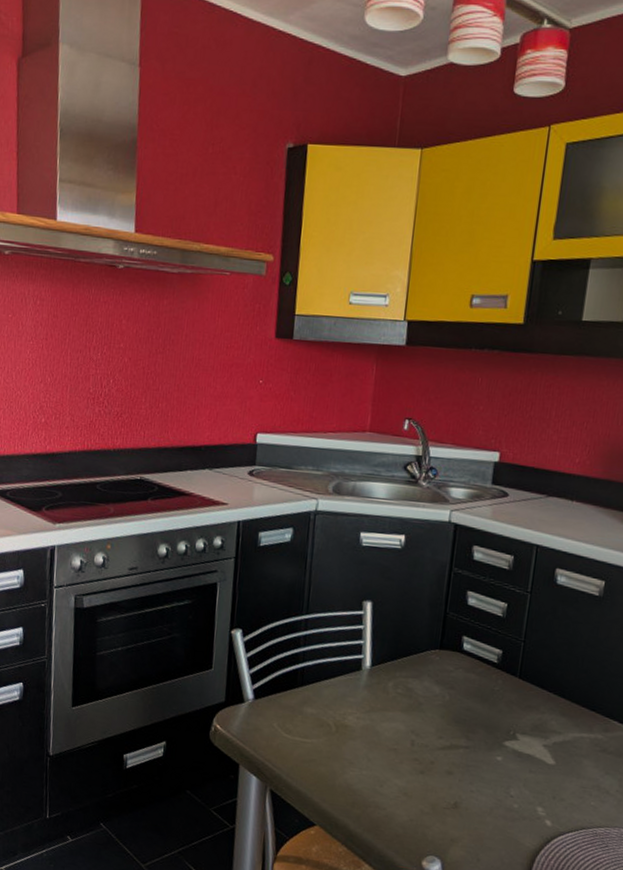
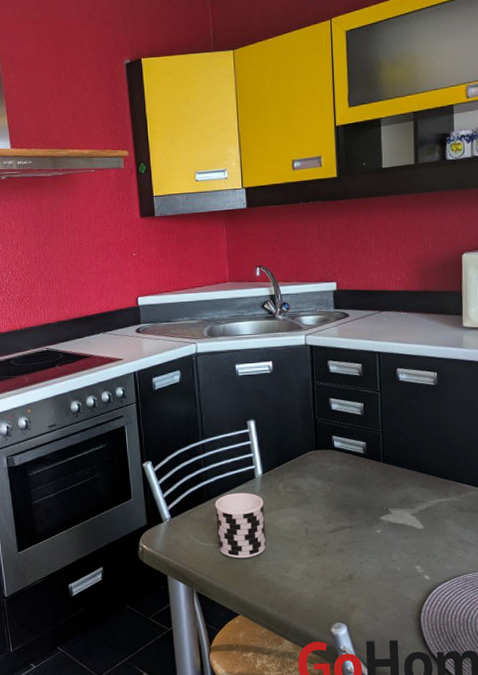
cup: none [304,683,367,762] -> present [215,492,267,559]

